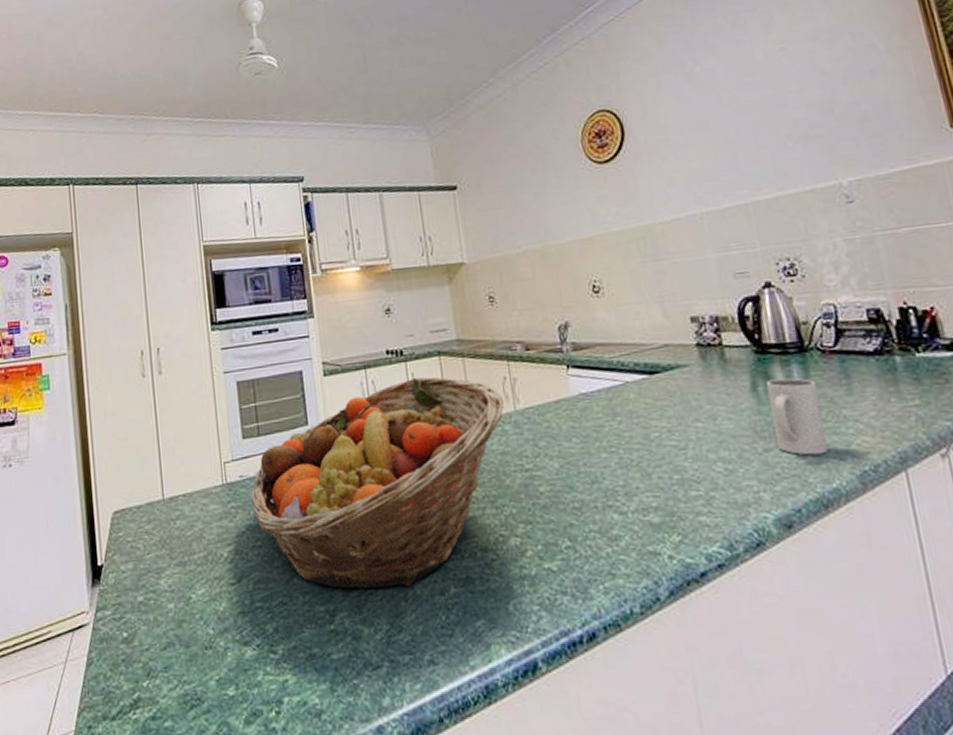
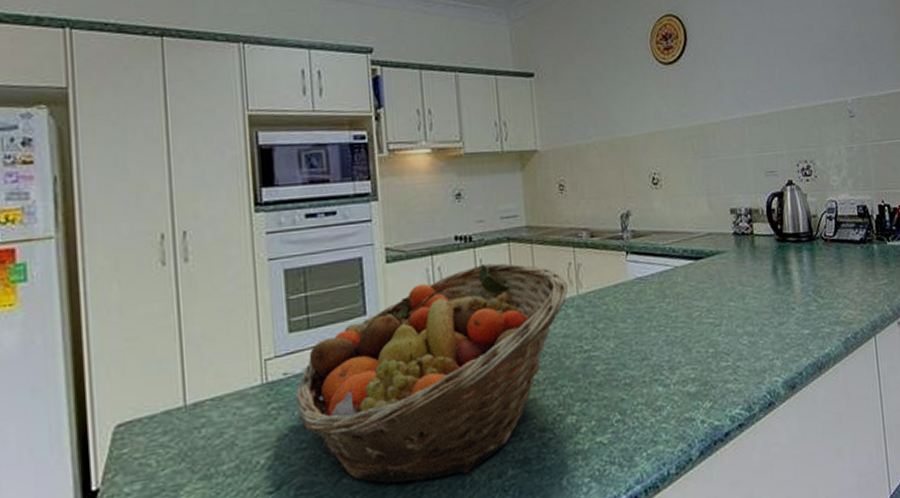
mug: present [765,378,828,456] -> none [783,262,824,327]

